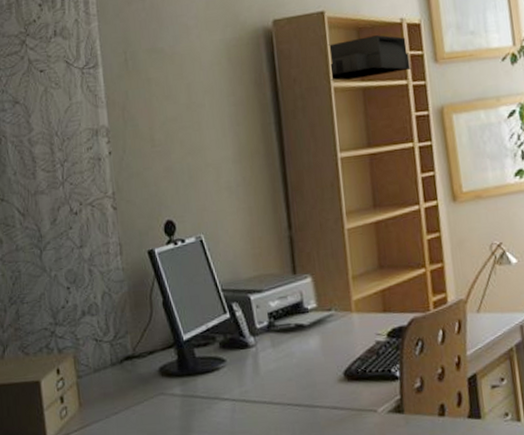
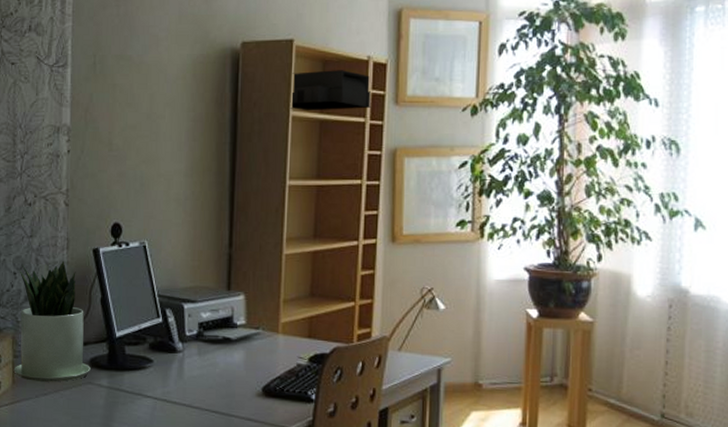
planter: none [72,268,161,401] -> present [13,261,91,382]

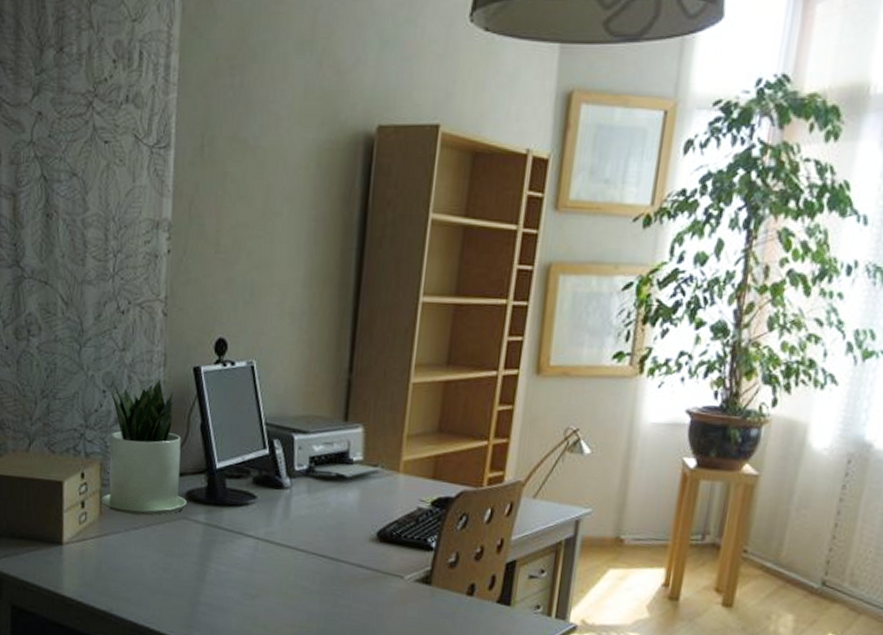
storage box: present [290,70,372,111] -> none [429,164,527,215]

